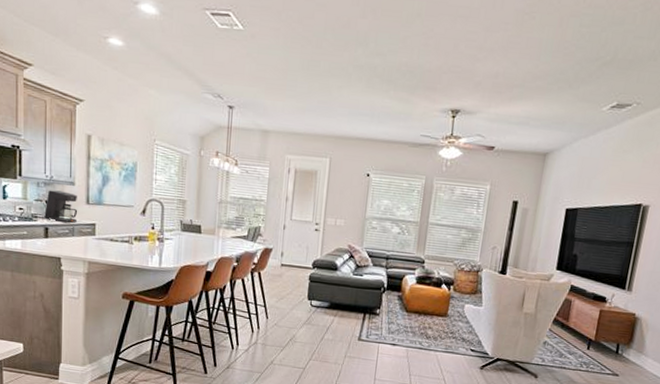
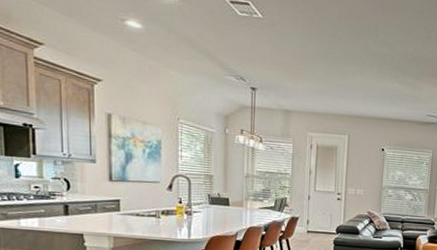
coffee maker: present [44,190,78,224] -> none [63,168,100,200]

